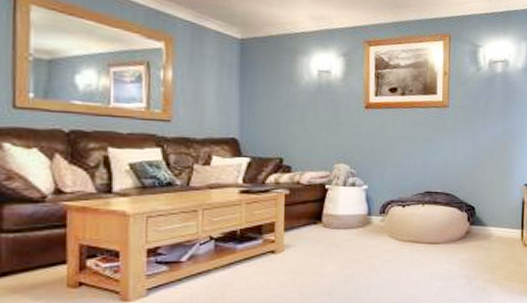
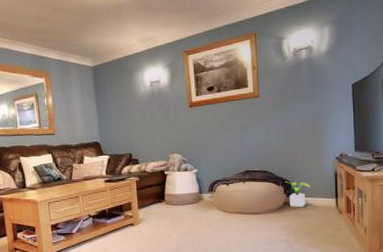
potted plant: none [469,206,496,239] -> present [285,181,310,208]

